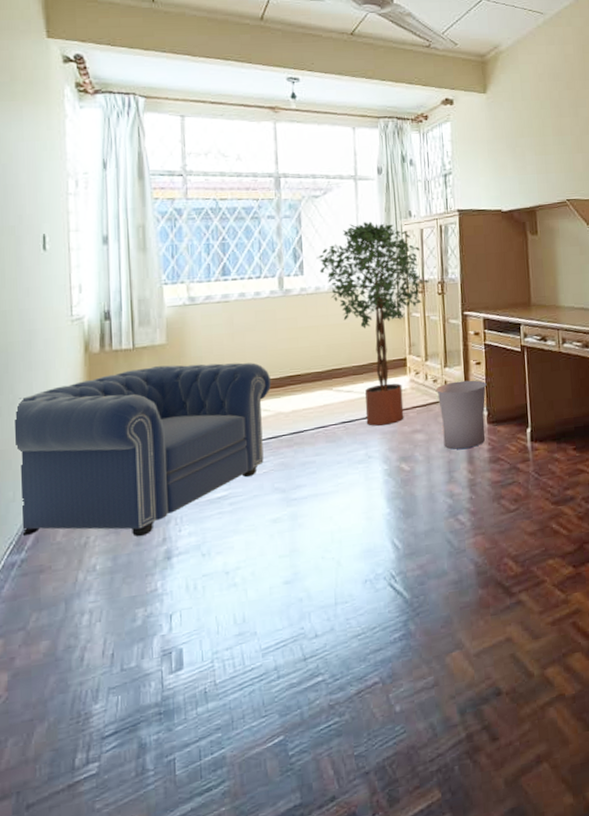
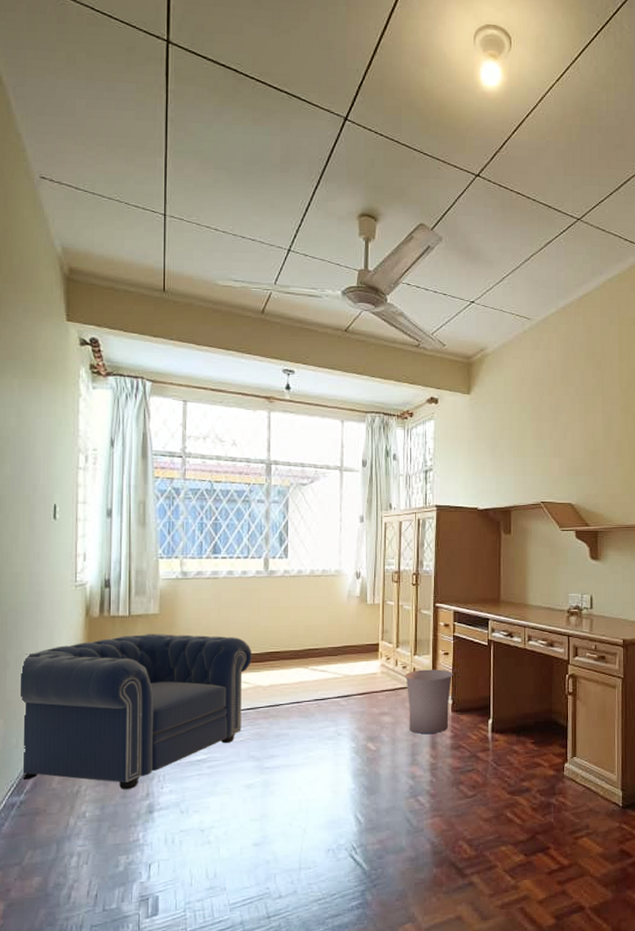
potted tree: present [316,221,429,426] -> none [300,511,405,706]

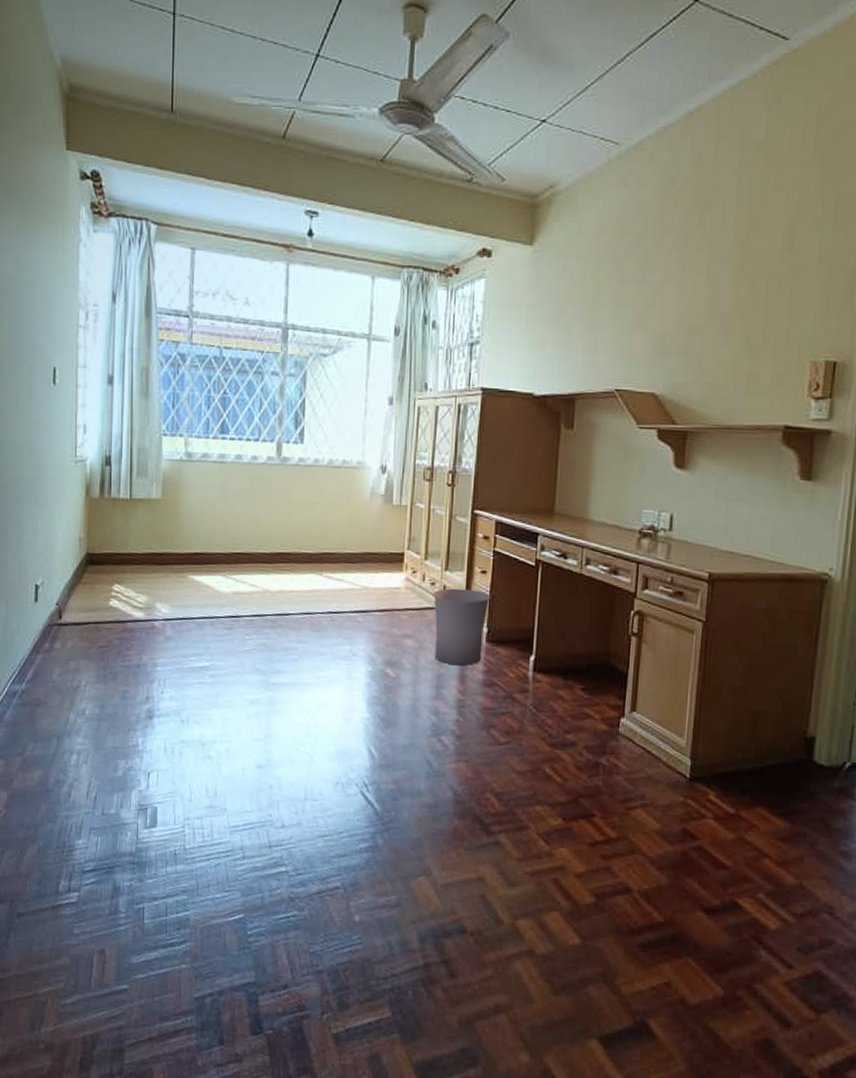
armchair: present [21,634,253,790] -> none [21,521,261,691]

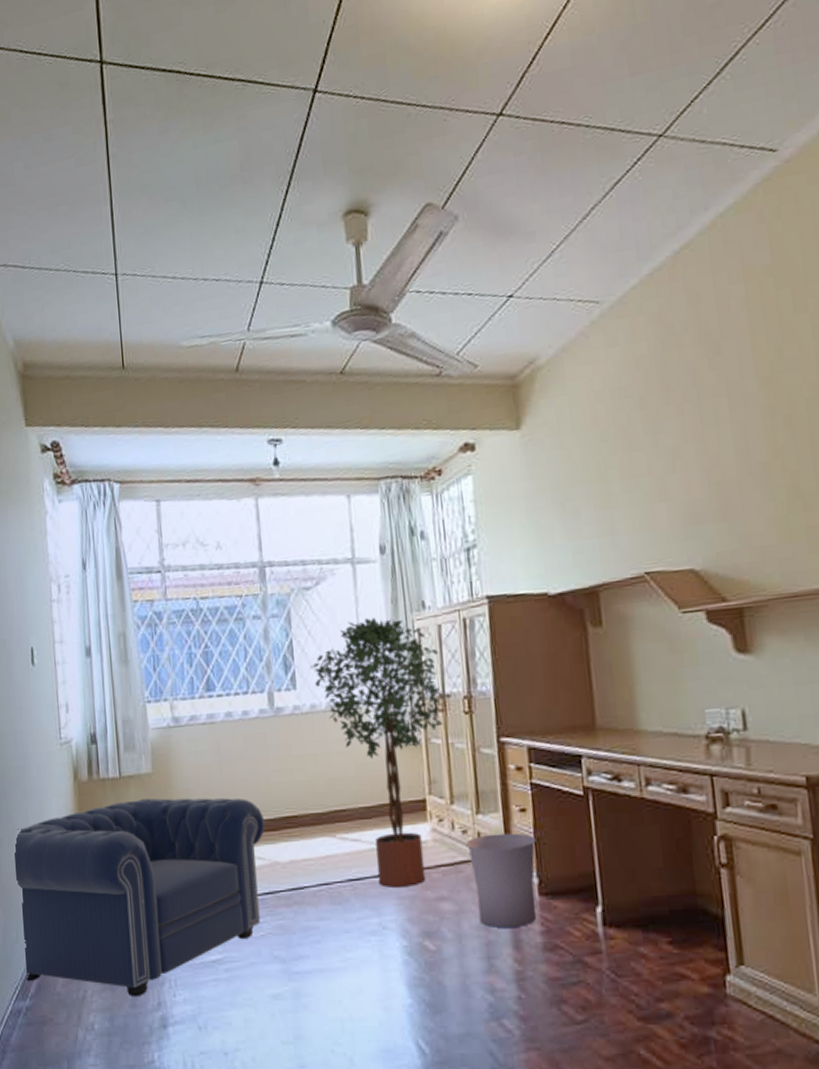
armchair: none [21,521,261,691] -> present [15,798,265,997]
potted tree: none [318,390,439,624] -> present [310,617,452,888]

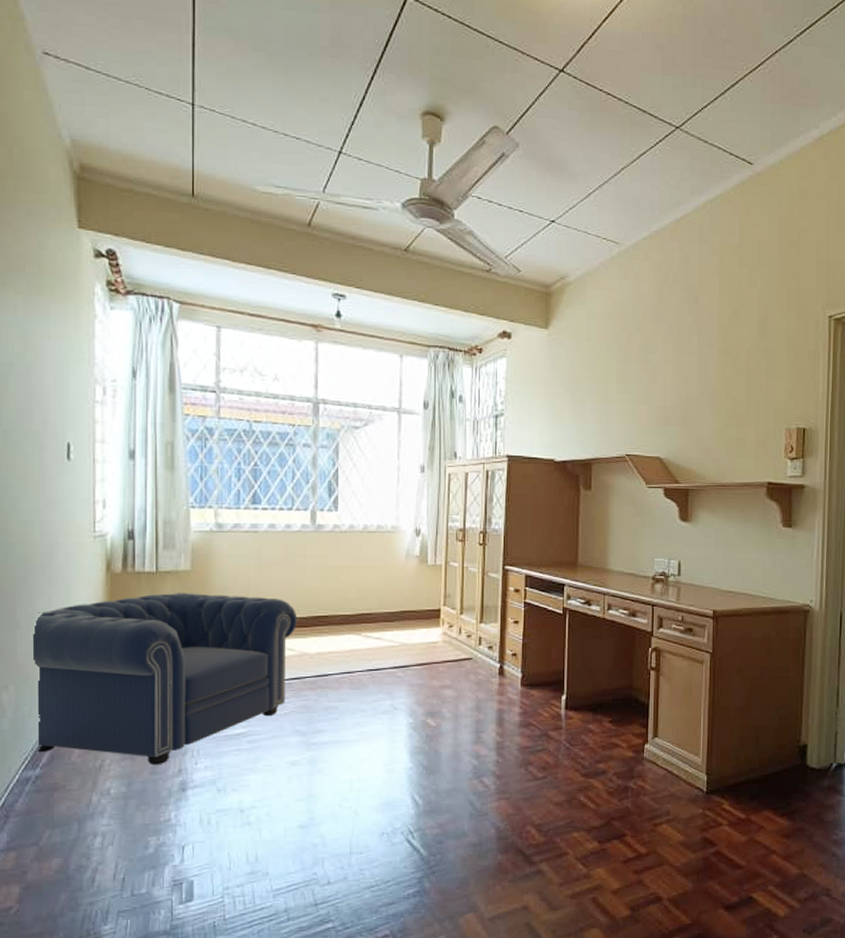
potted tree: present [310,617,452,888] -> none [352,459,471,677]
waste bin: present [465,833,537,929] -> none [468,639,523,711]

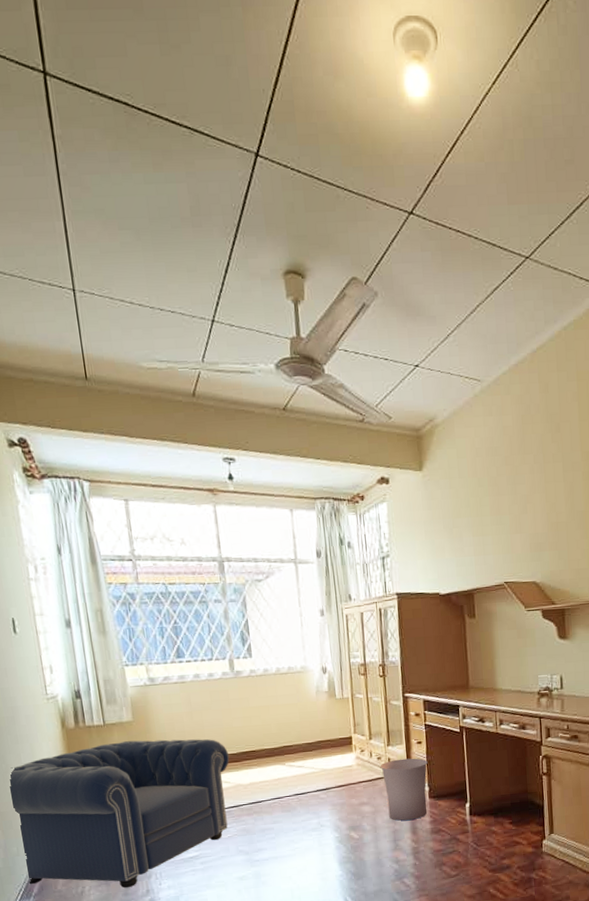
waste bin: none [468,639,523,711] -> present [380,758,428,821]

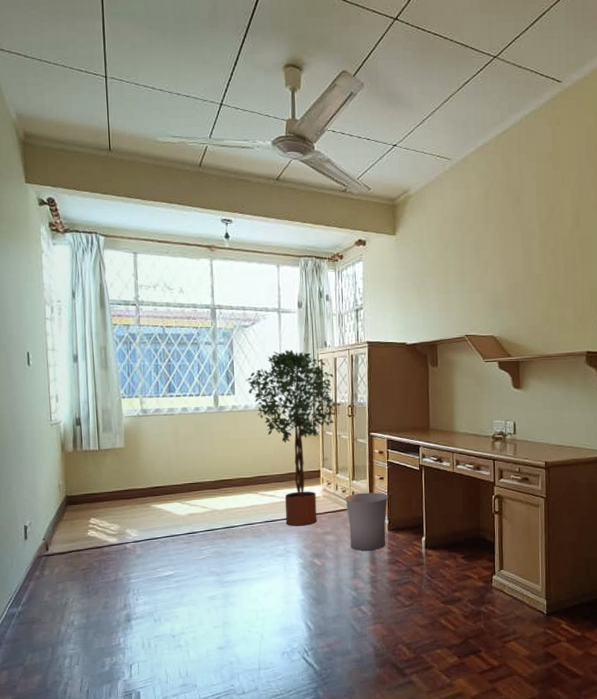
armchair: present [10,739,230,888] -> none [11,465,208,602]
potted tree: none [263,605,371,798] -> present [245,350,341,526]

